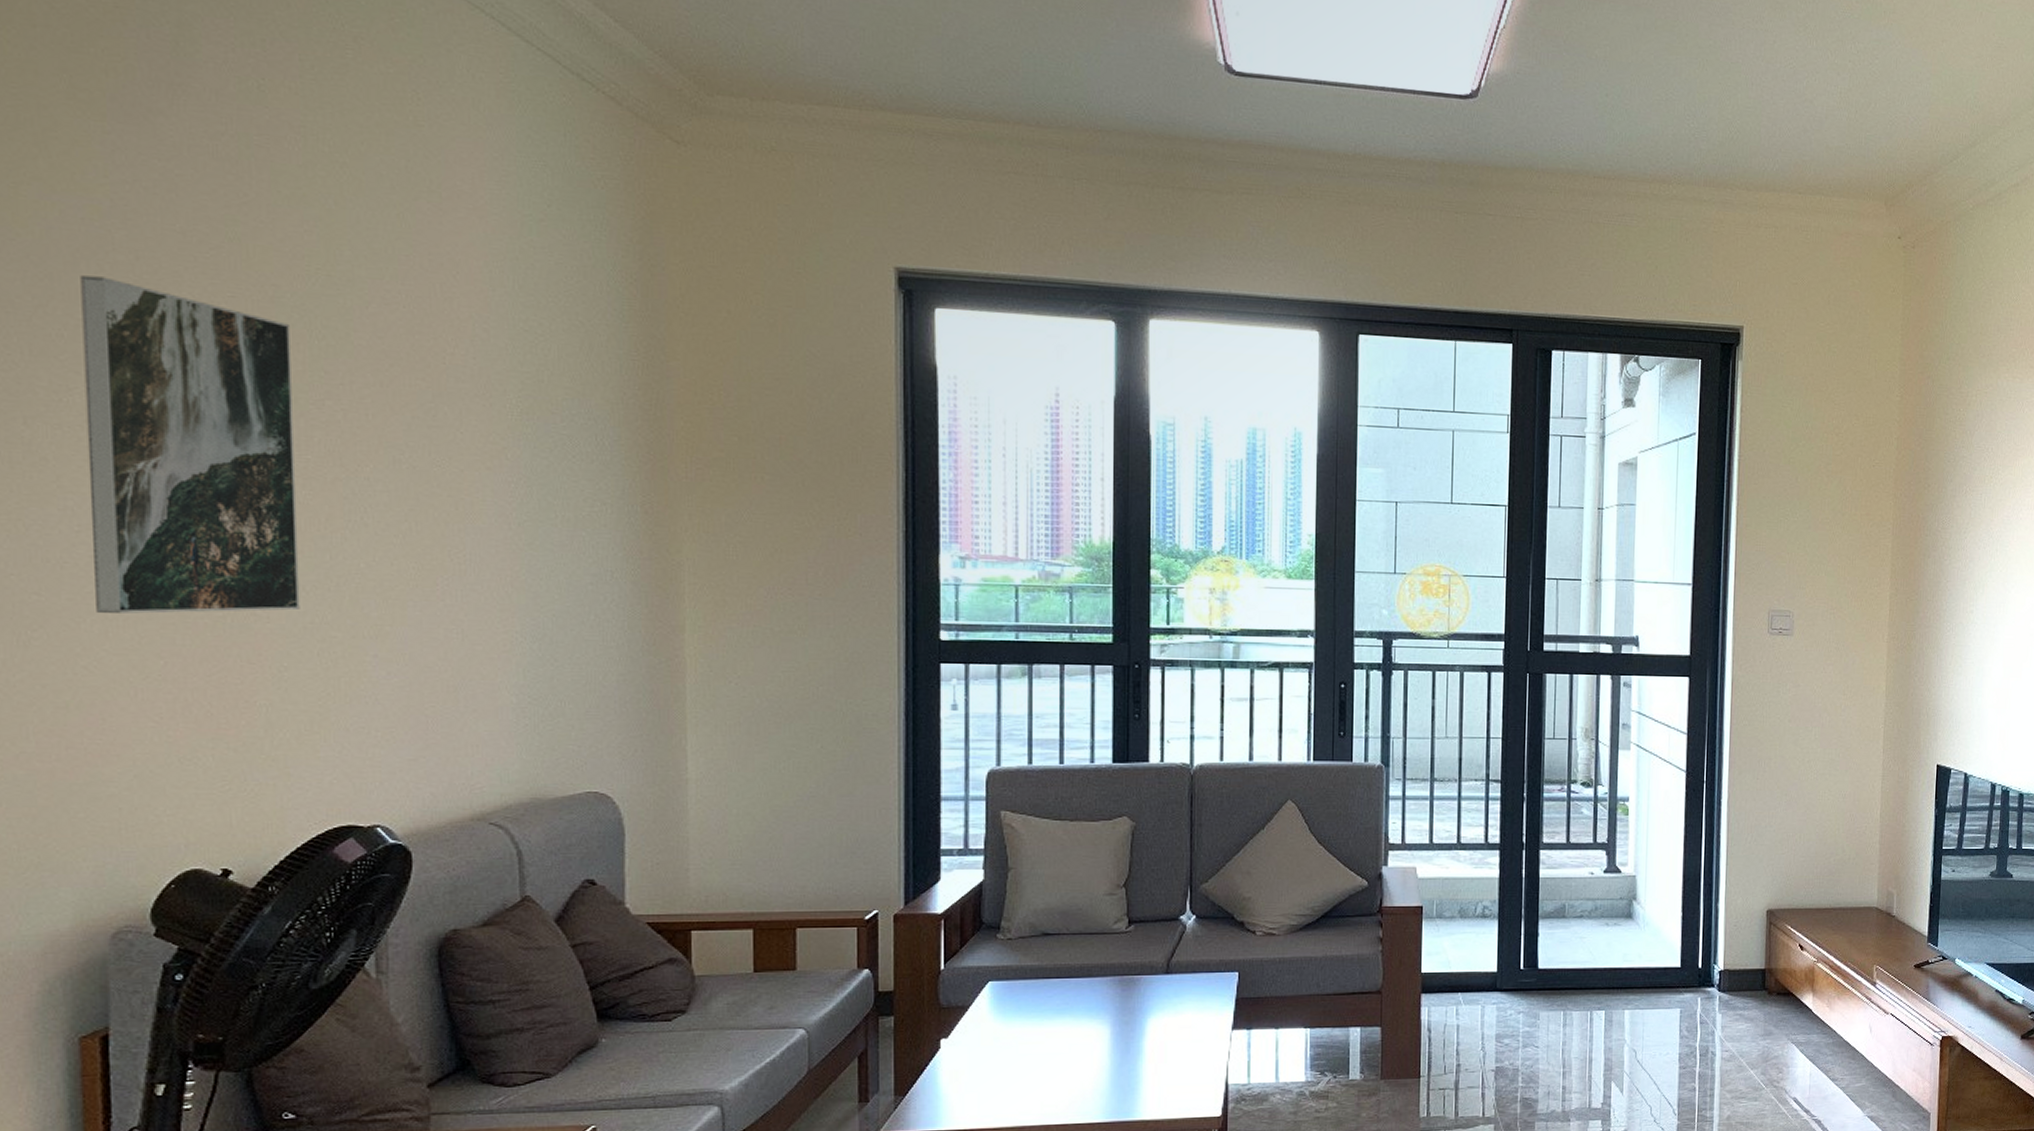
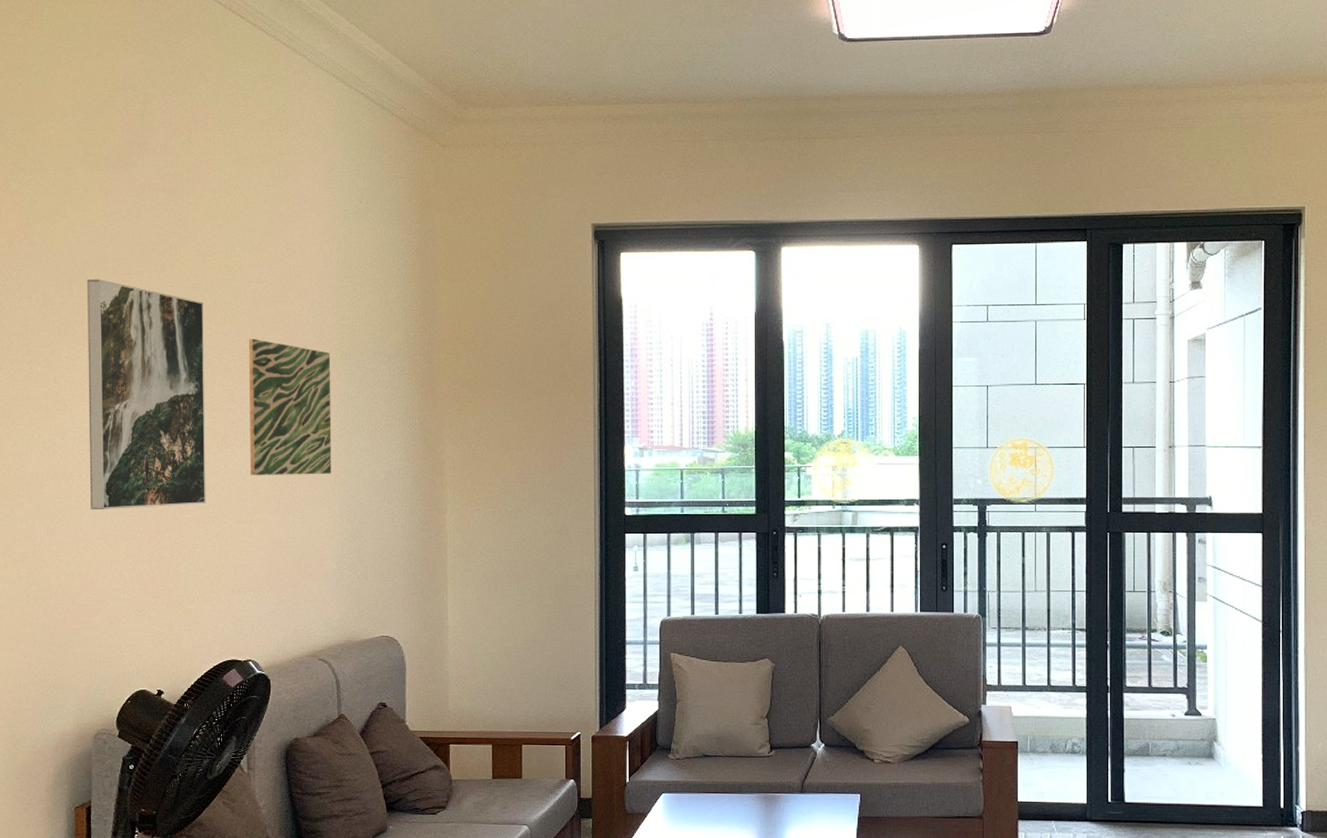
wall art: none [367,380,507,575] -> present [248,338,332,475]

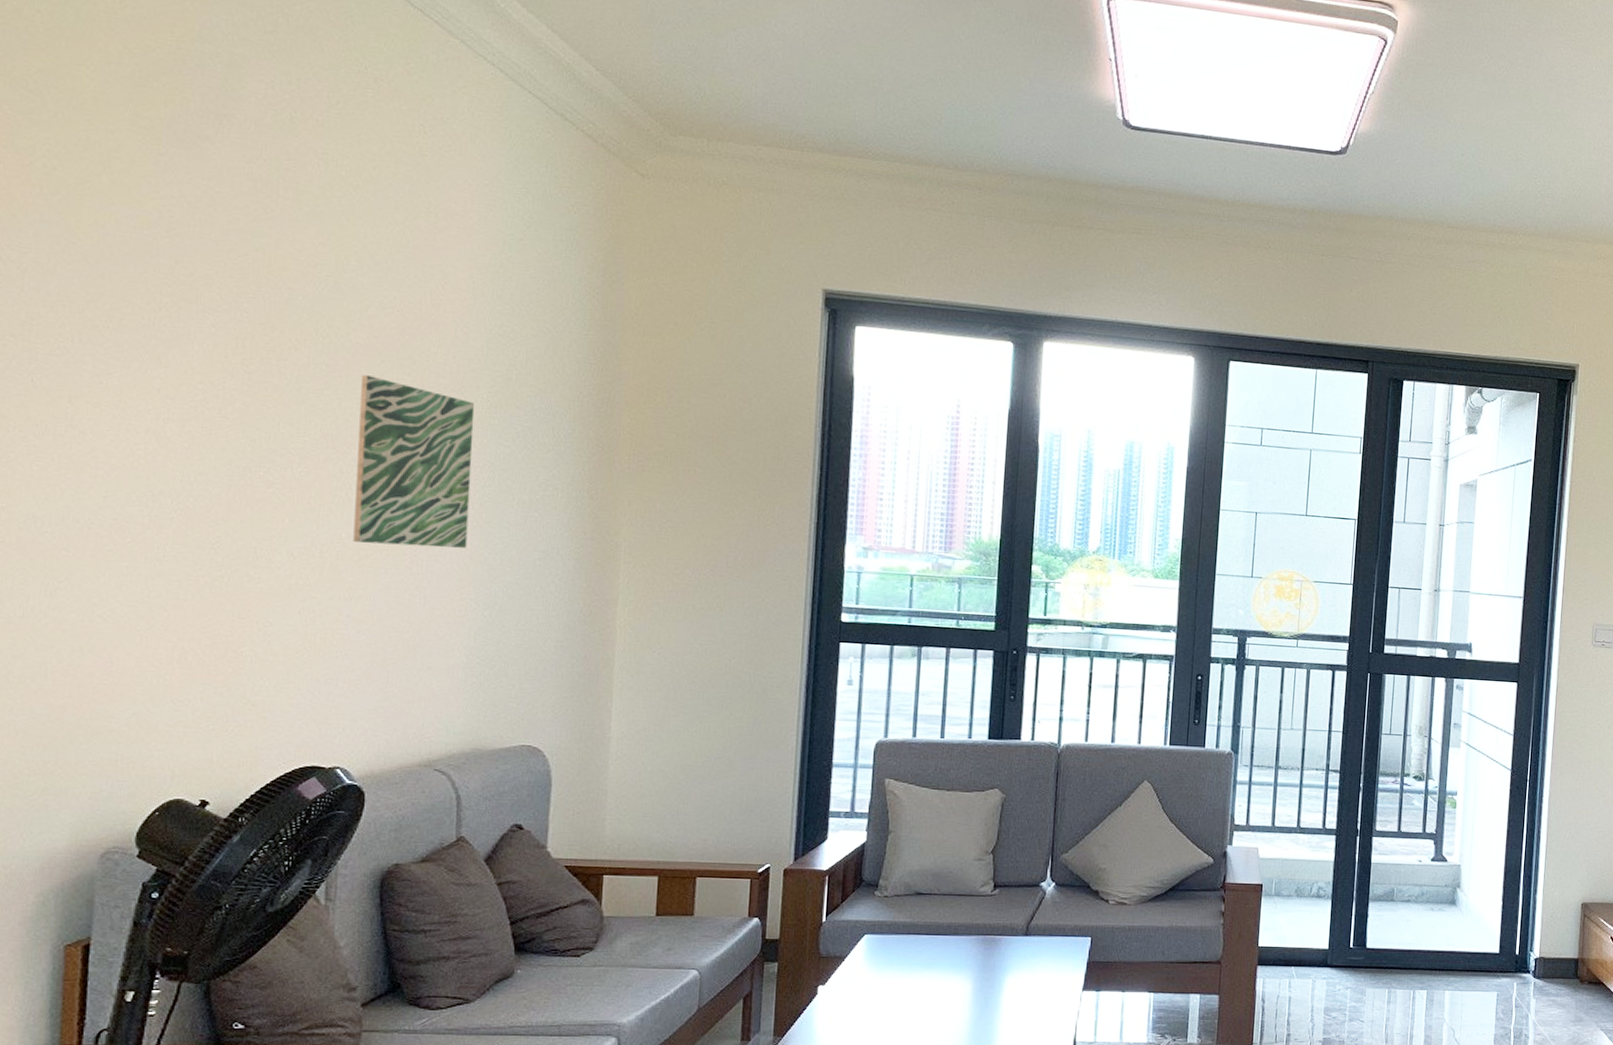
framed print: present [87,279,206,509] -> none [114,276,299,573]

